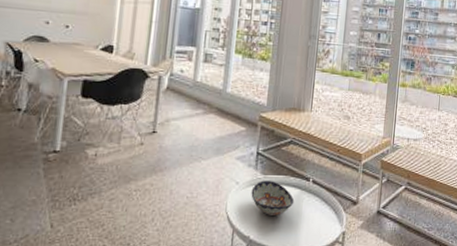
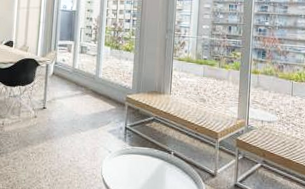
decorative bowl: present [251,180,295,215] -> none [121,151,159,181]

